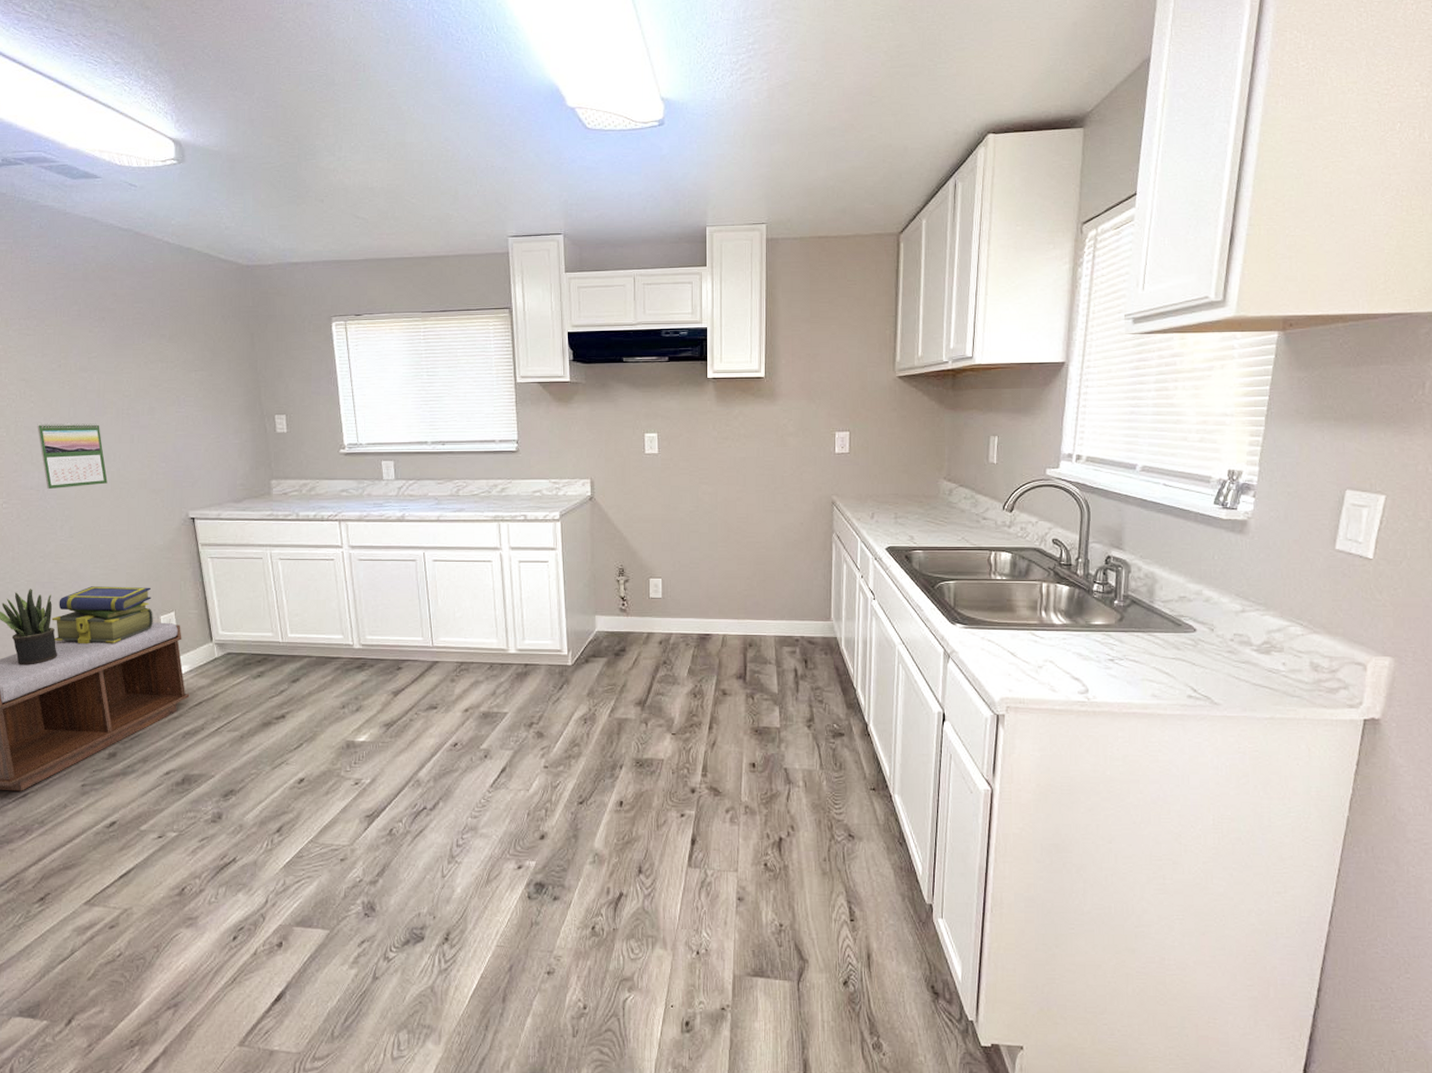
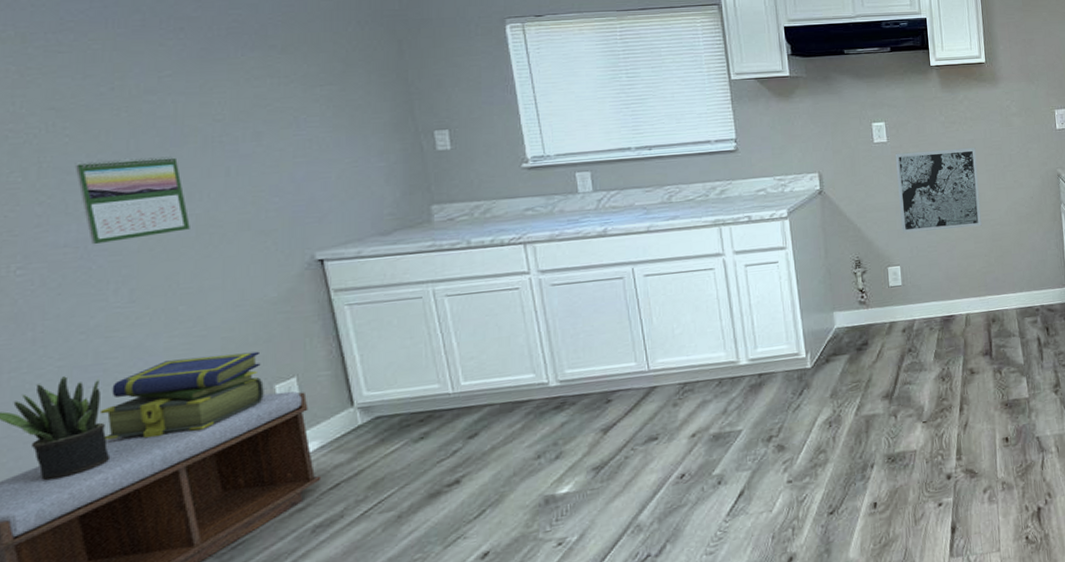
wall art: none [665,465,747,548] -> present [895,147,982,233]

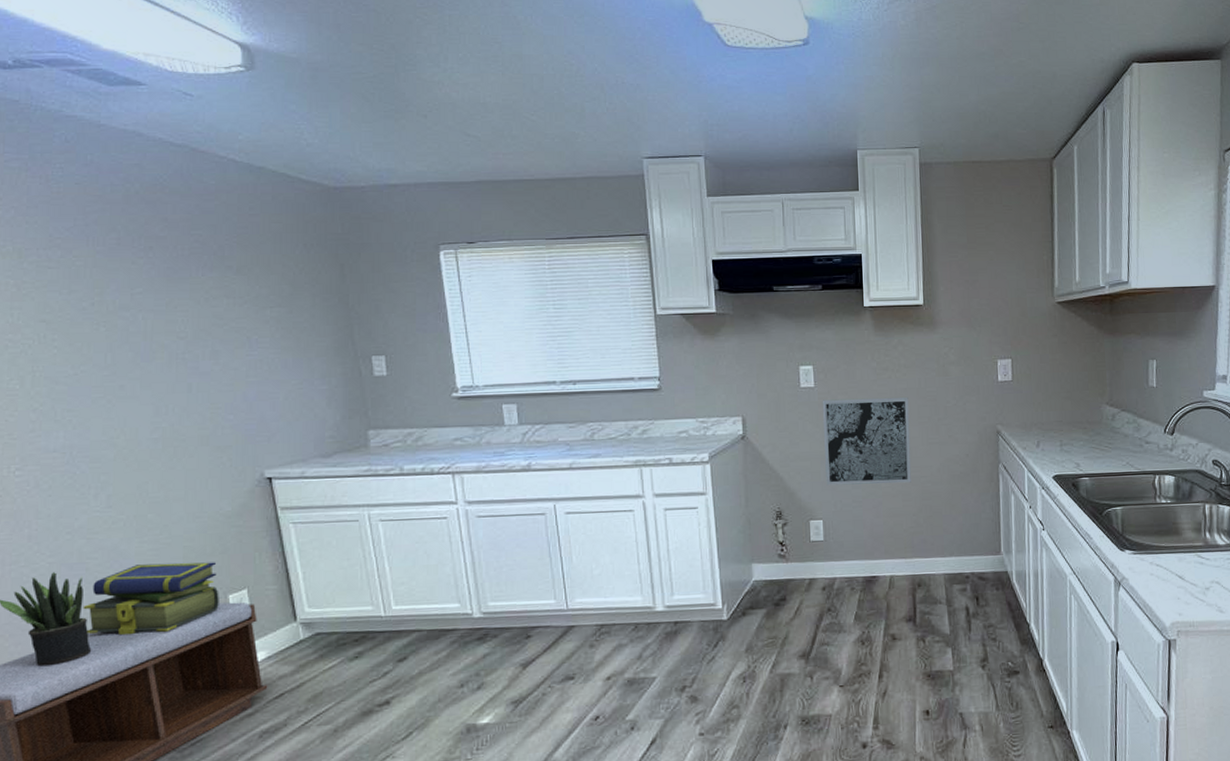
calendar: present [74,156,190,245] -> none [62,370,158,452]

